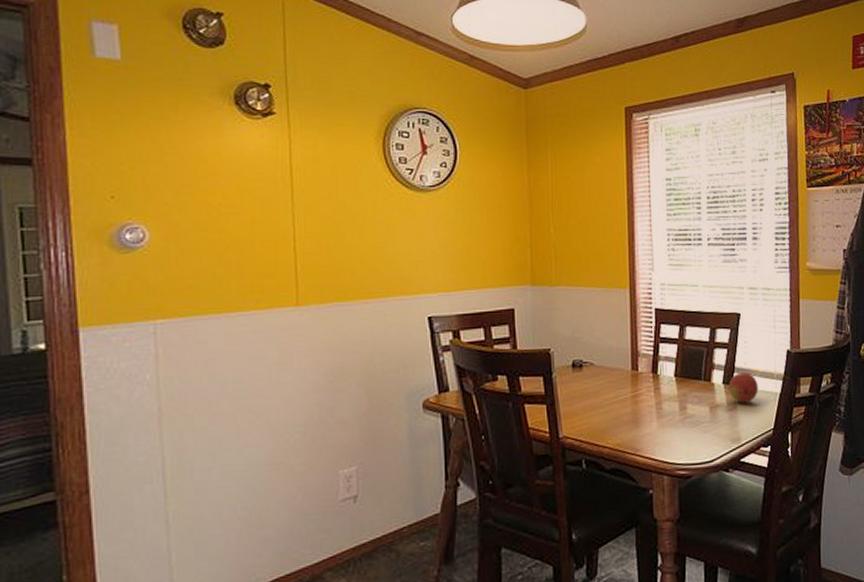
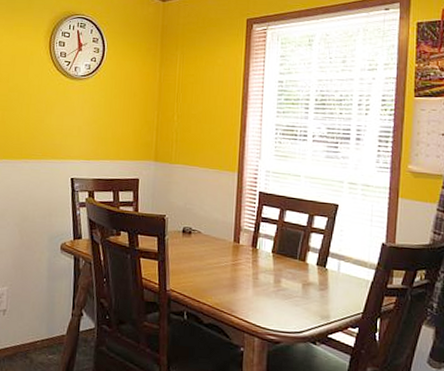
fruit: present [728,372,759,403] -> none [322,257,351,286]

